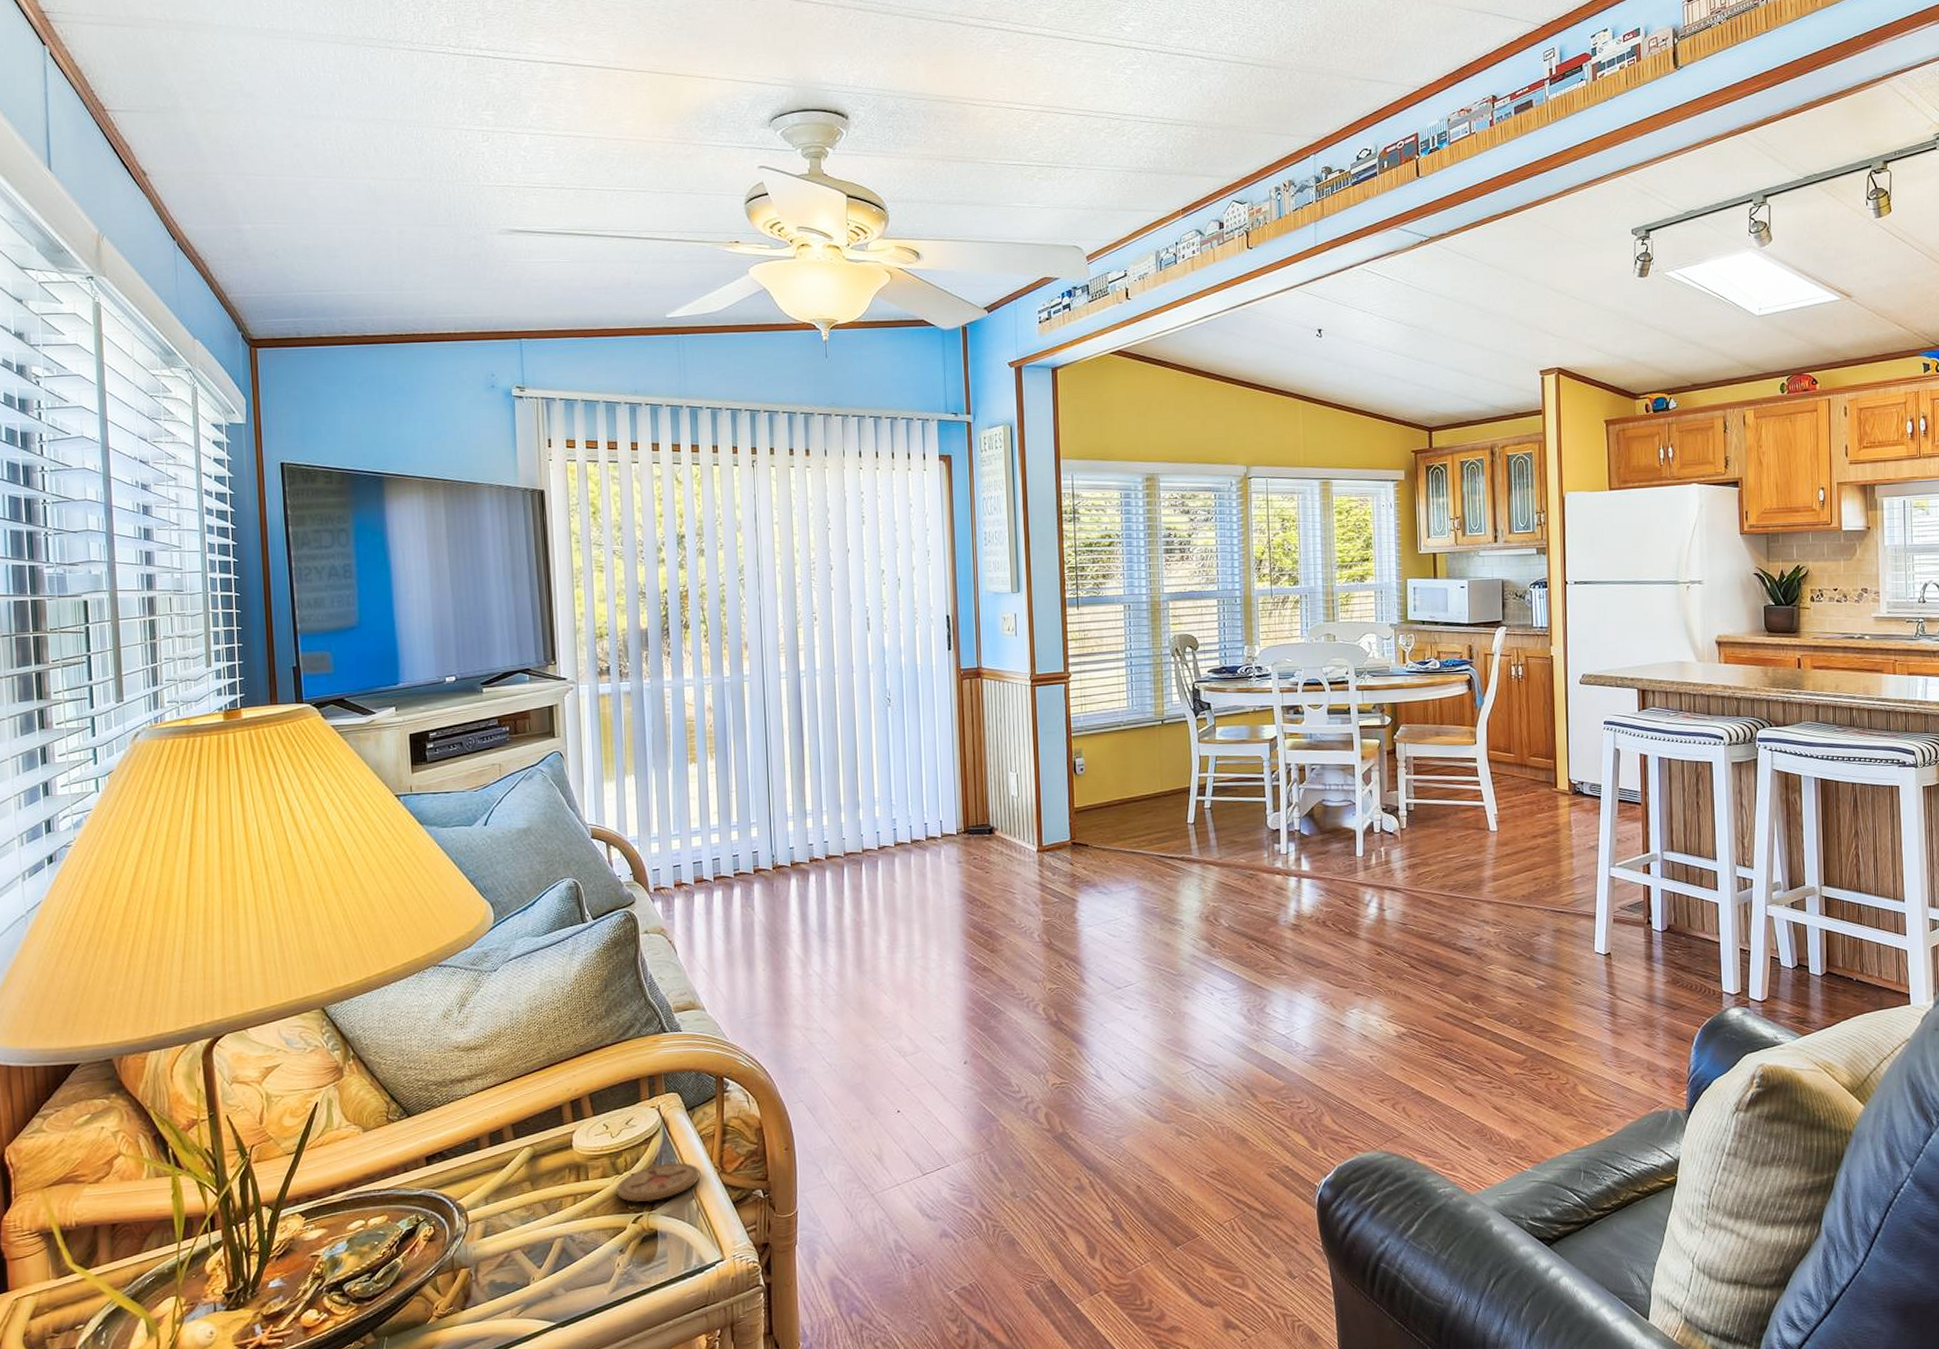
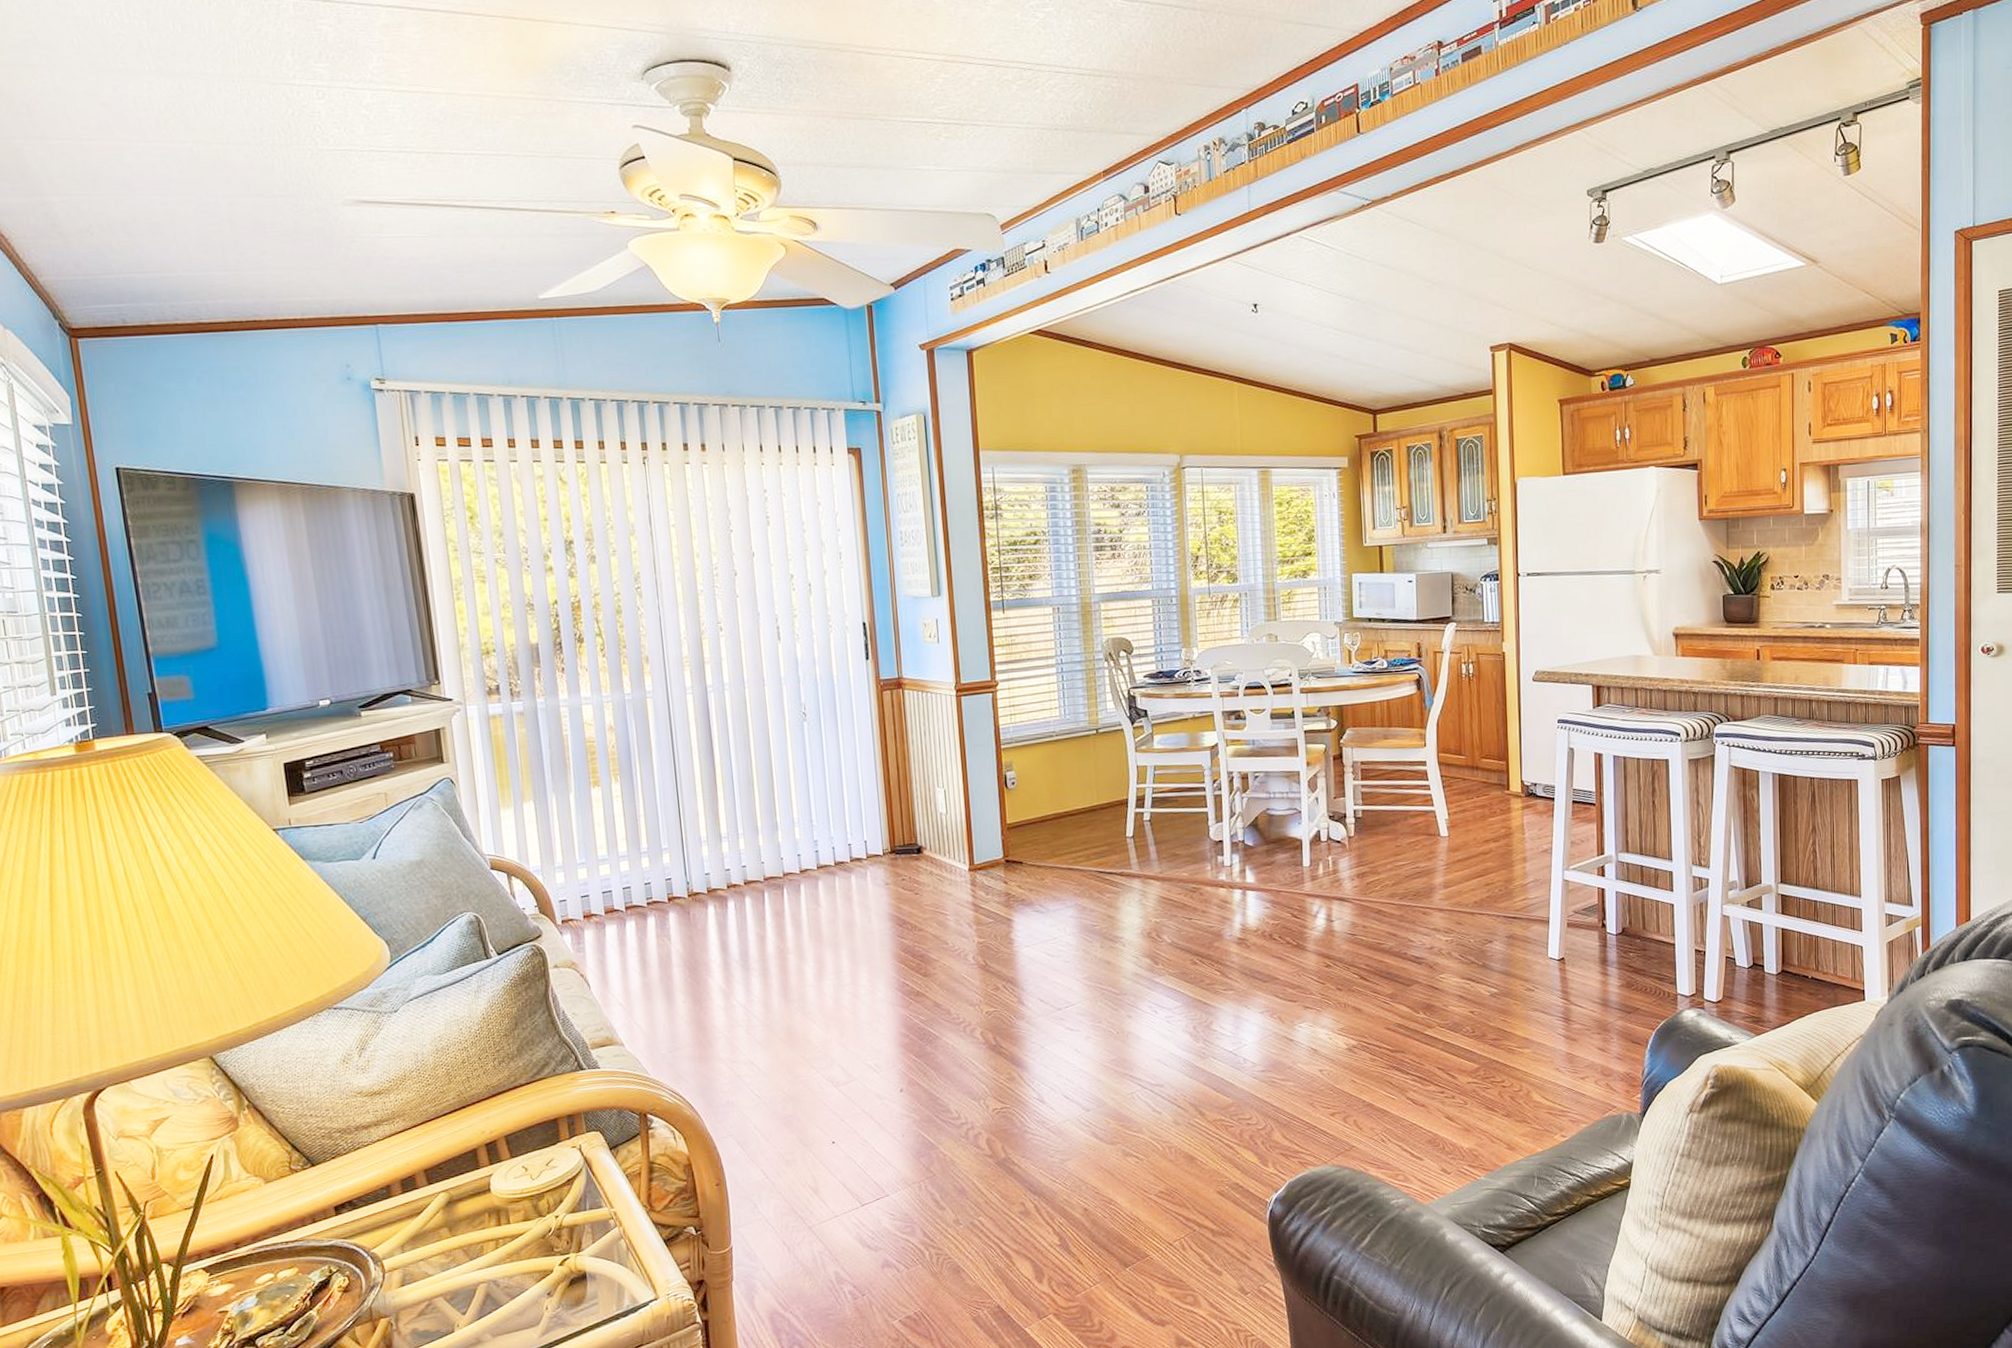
coaster: present [616,1162,701,1203] -> none [540,1202,629,1245]

